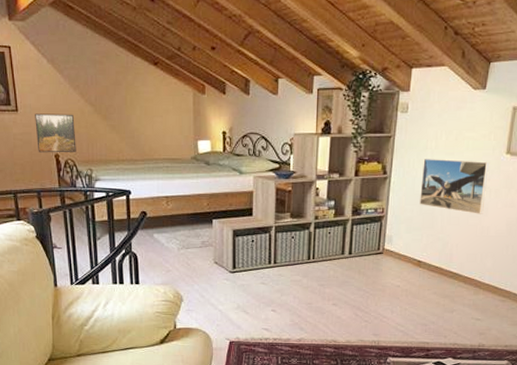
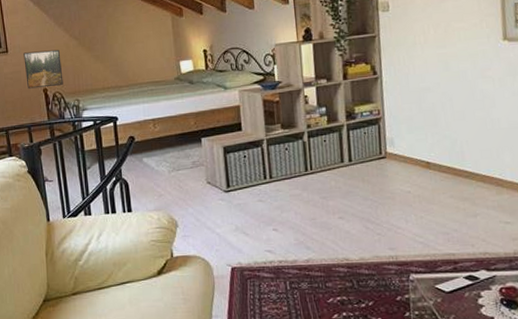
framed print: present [420,158,489,214] -> none [414,50,490,107]

